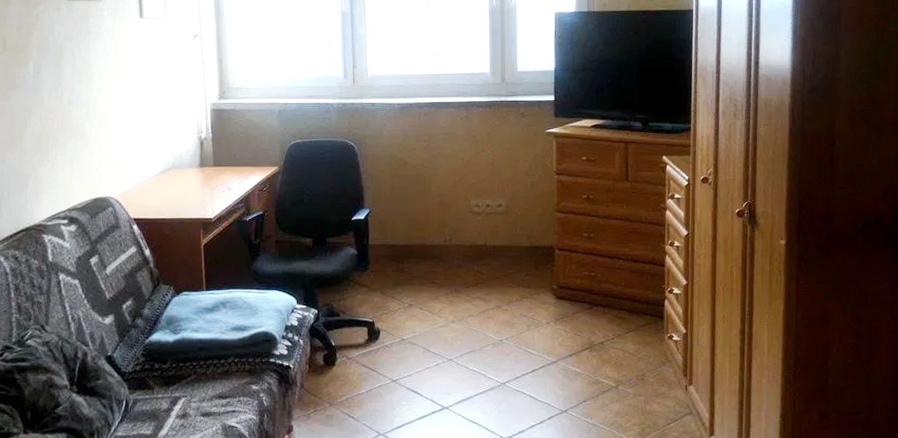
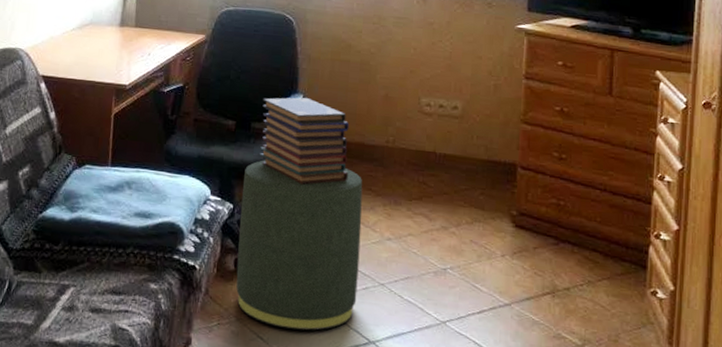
ottoman: none [324,268,430,407] -> present [236,160,363,331]
book stack: none [335,211,414,285] -> present [260,97,350,185]

